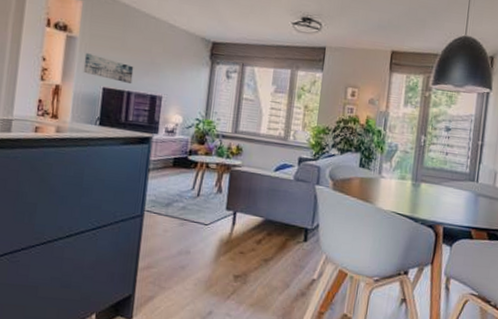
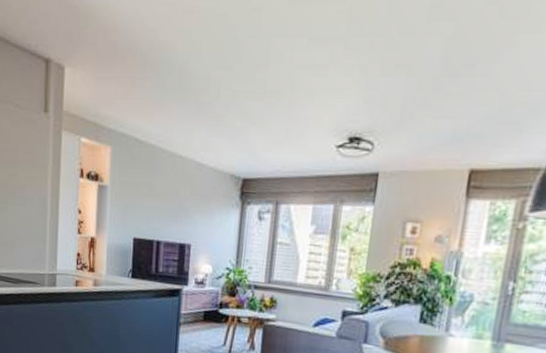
wall art: present [83,53,134,83] -> none [114,202,162,232]

